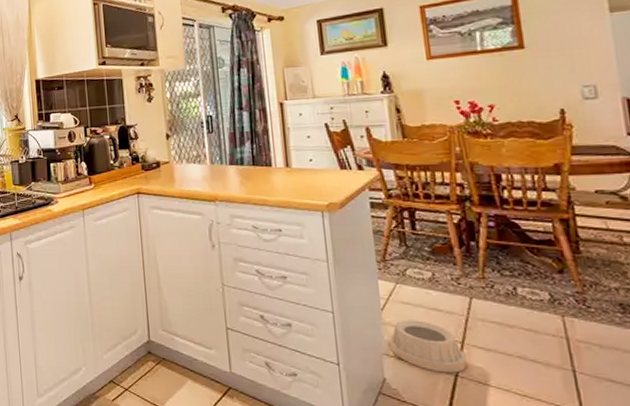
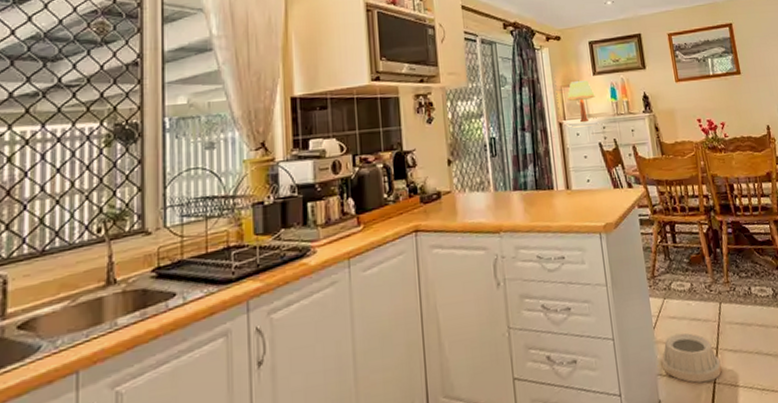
table lamp: none [289,60,323,103] -> present [567,80,595,123]

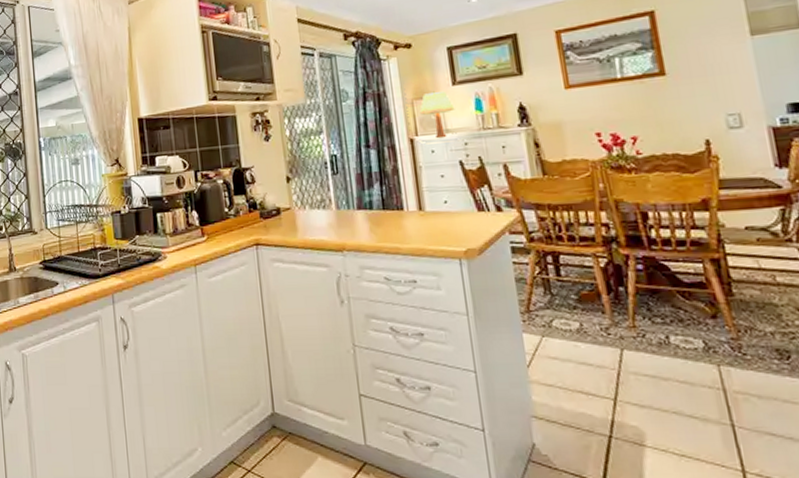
pet bowl: present [660,333,722,383] -> none [536,376,621,434]

